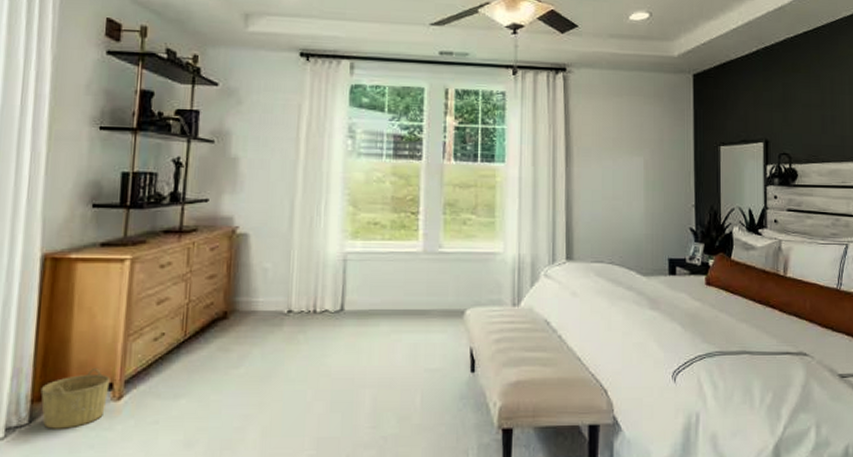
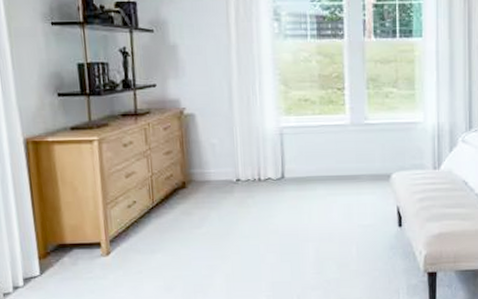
basket: present [40,369,110,429] -> none [44,231,98,279]

